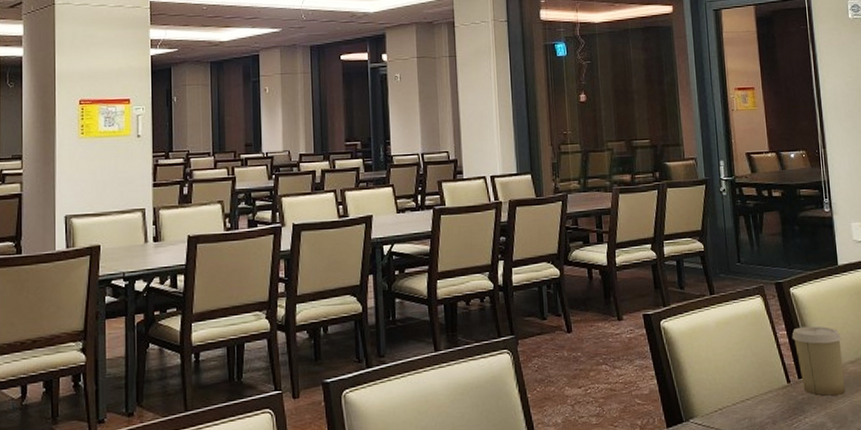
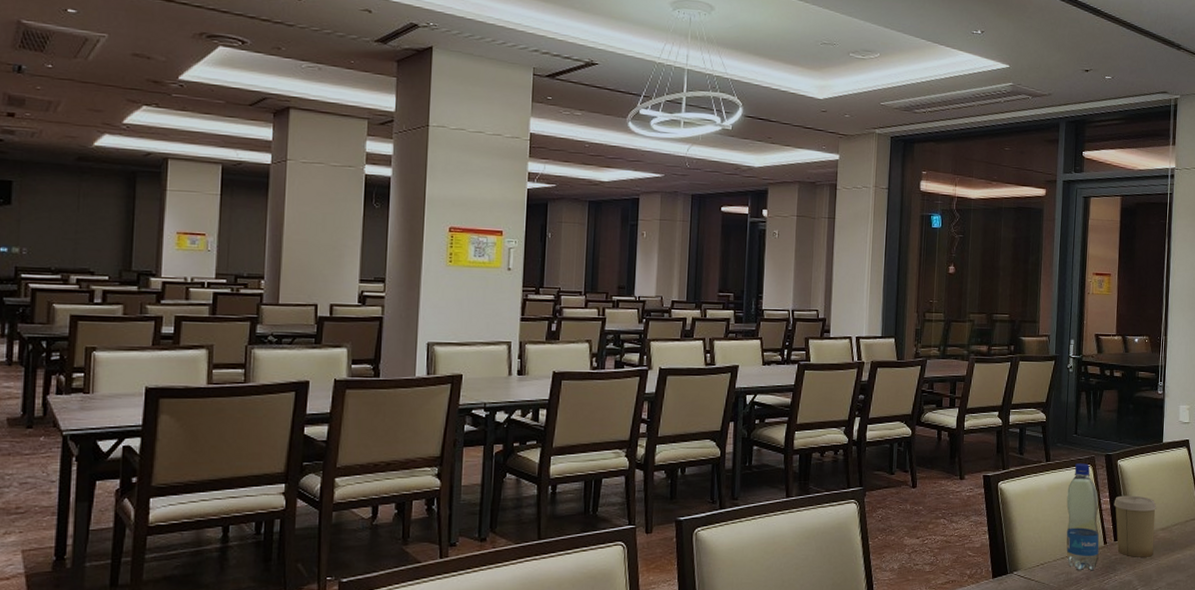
bottle: none [737,294,783,415] -> present [1066,463,1099,571]

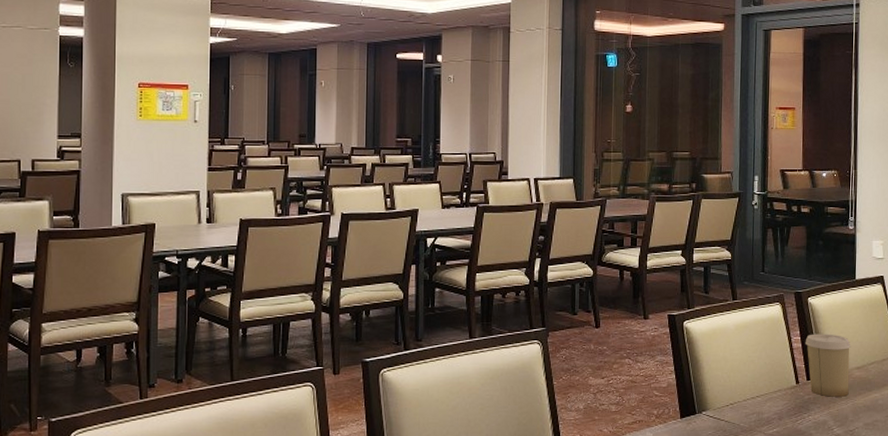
bottle: present [1066,463,1099,571] -> none [754,301,791,411]

